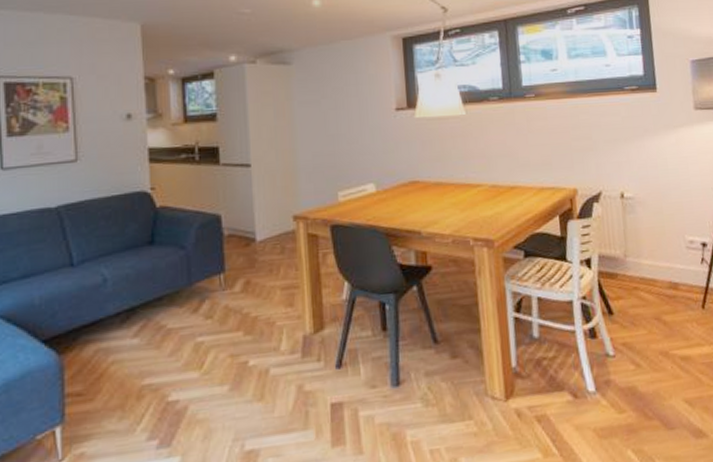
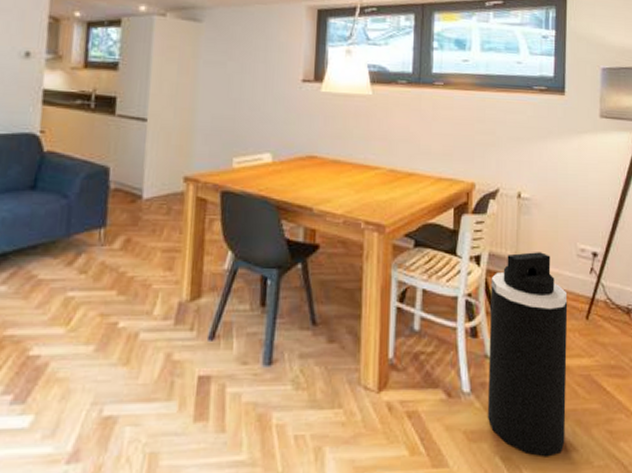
trash can: none [603,248,694,446] -> present [487,252,568,457]

